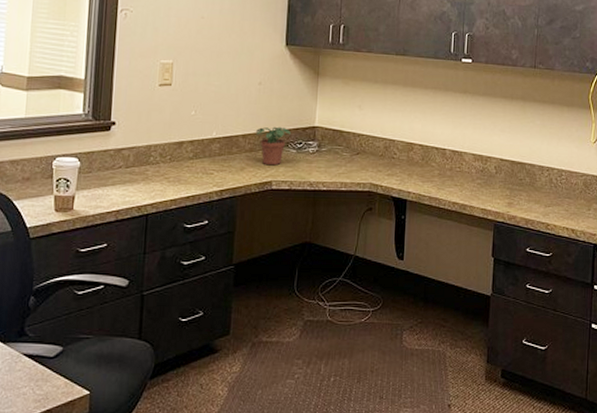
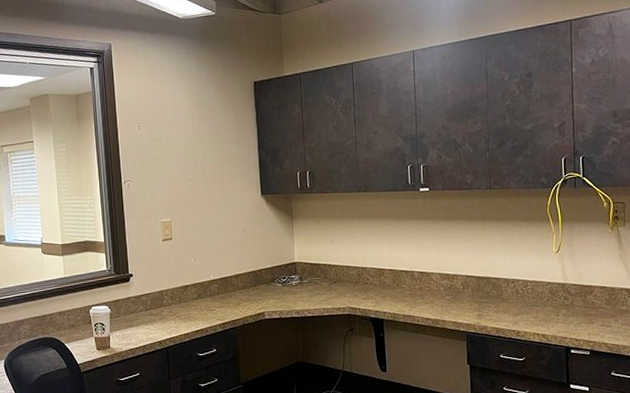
potted plant: present [255,126,291,166] -> none [245,265,275,299]

